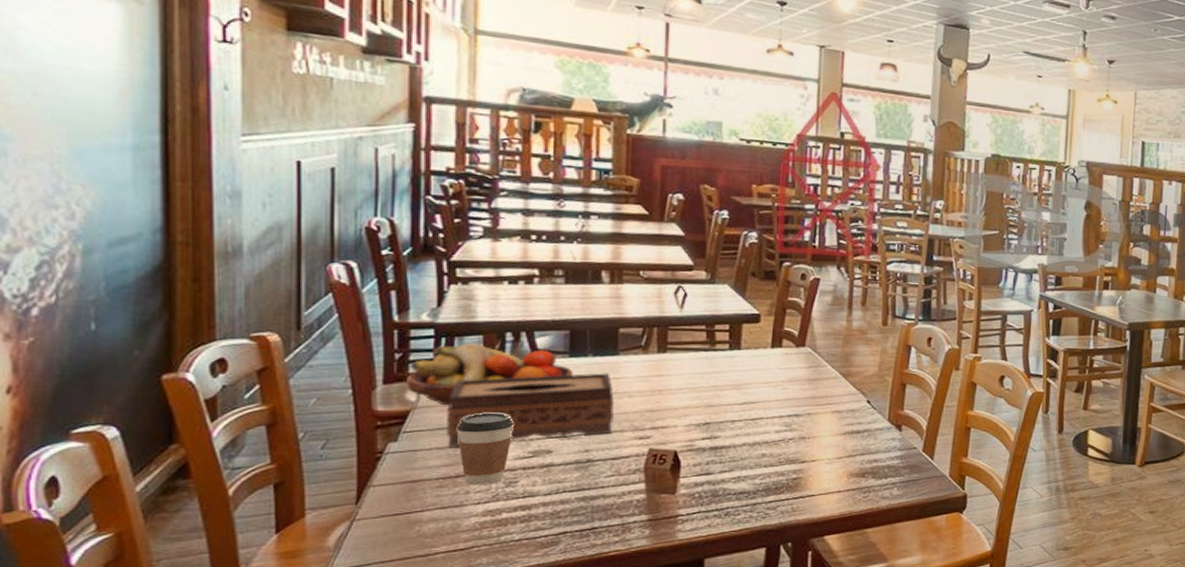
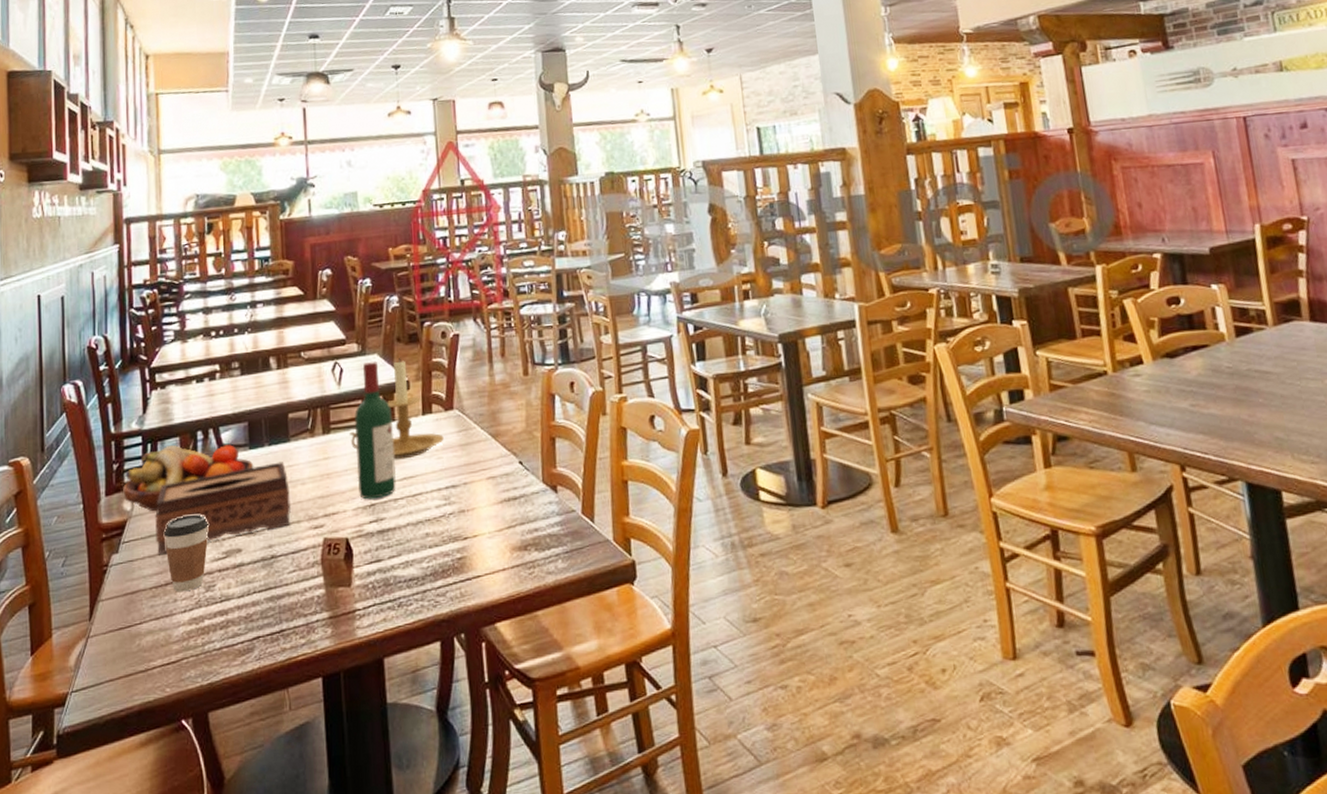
candle holder: none [688,292,792,386] -> present [349,358,444,460]
wine bottle: none [692,290,739,418] -> present [354,360,397,500]

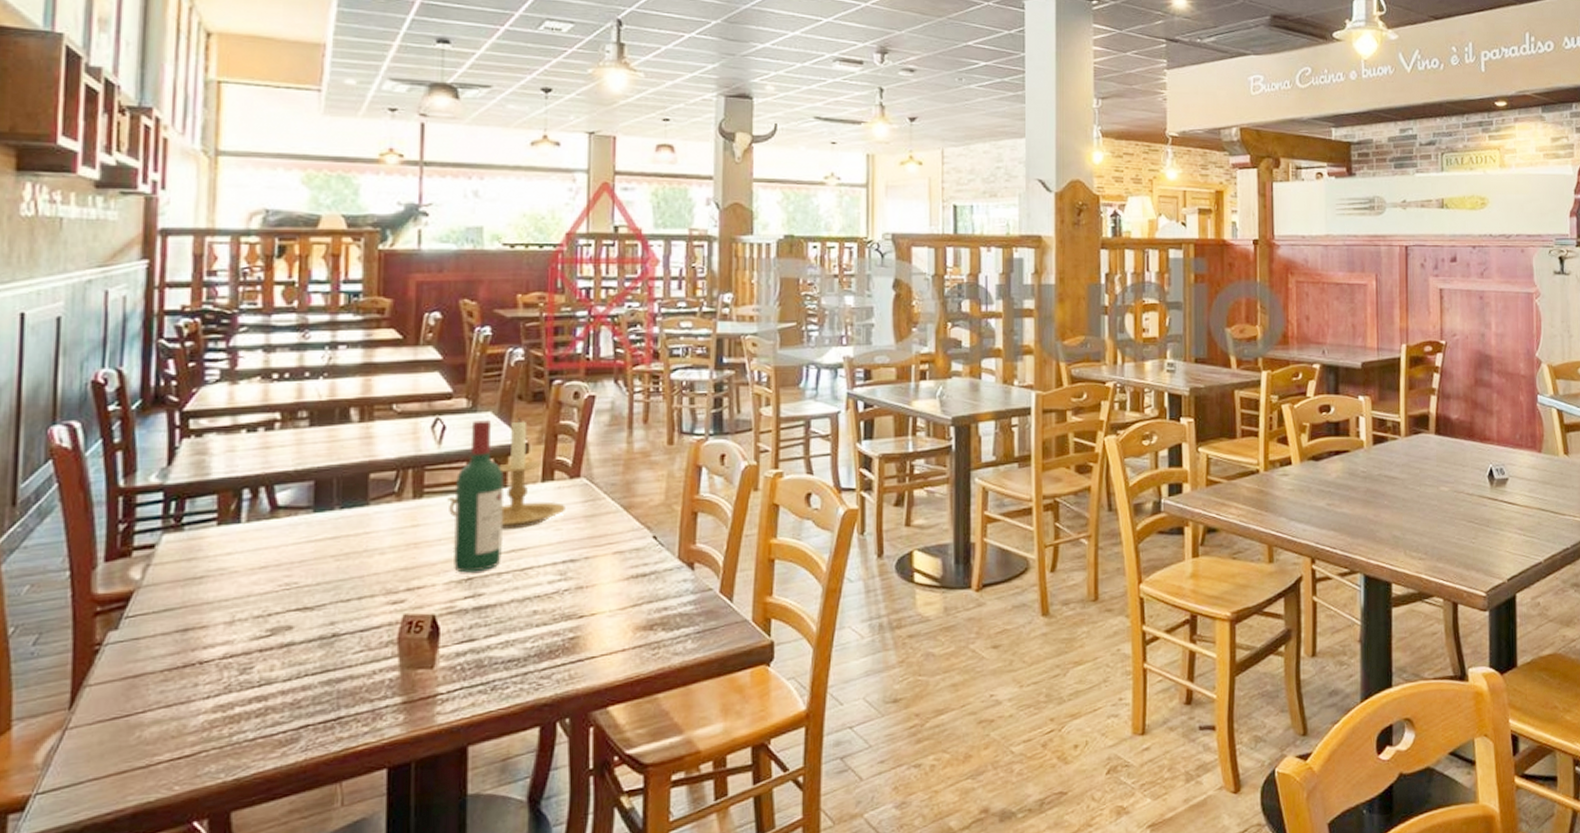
fruit bowl: present [123,445,254,512] -> none [131,504,318,582]
tissue box: present [155,462,291,554] -> none [174,528,364,631]
coffee cup: present [164,514,208,592] -> none [186,585,250,676]

